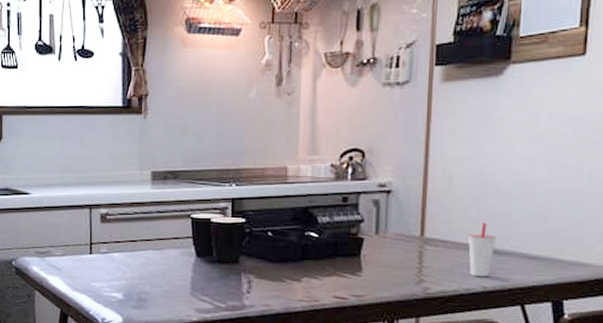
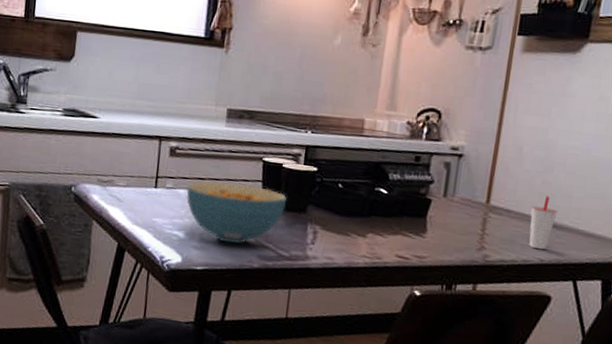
cereal bowl: none [120,242,219,300] -> present [186,182,287,244]

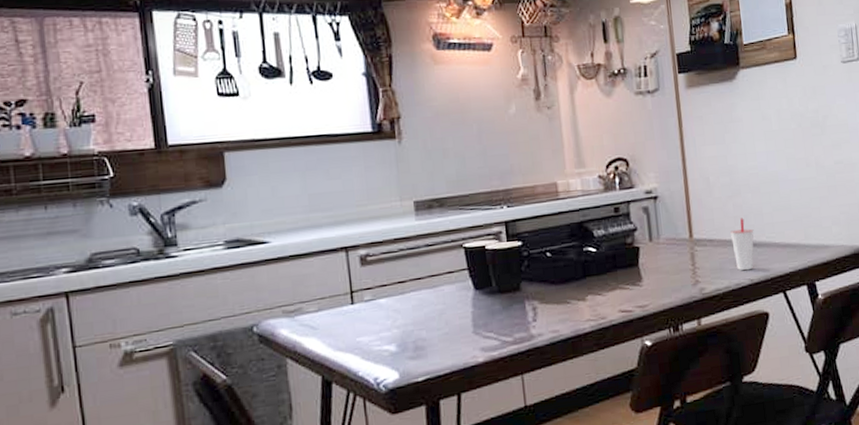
cereal bowl: present [186,182,287,244] -> none [387,274,498,344]

